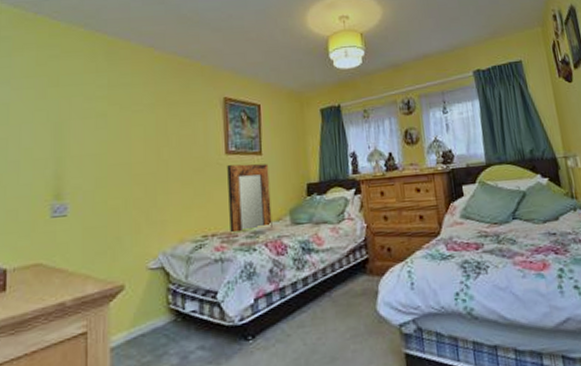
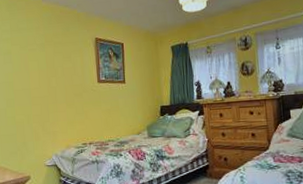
home mirror: present [227,163,273,232] -> none [99,90,134,141]

